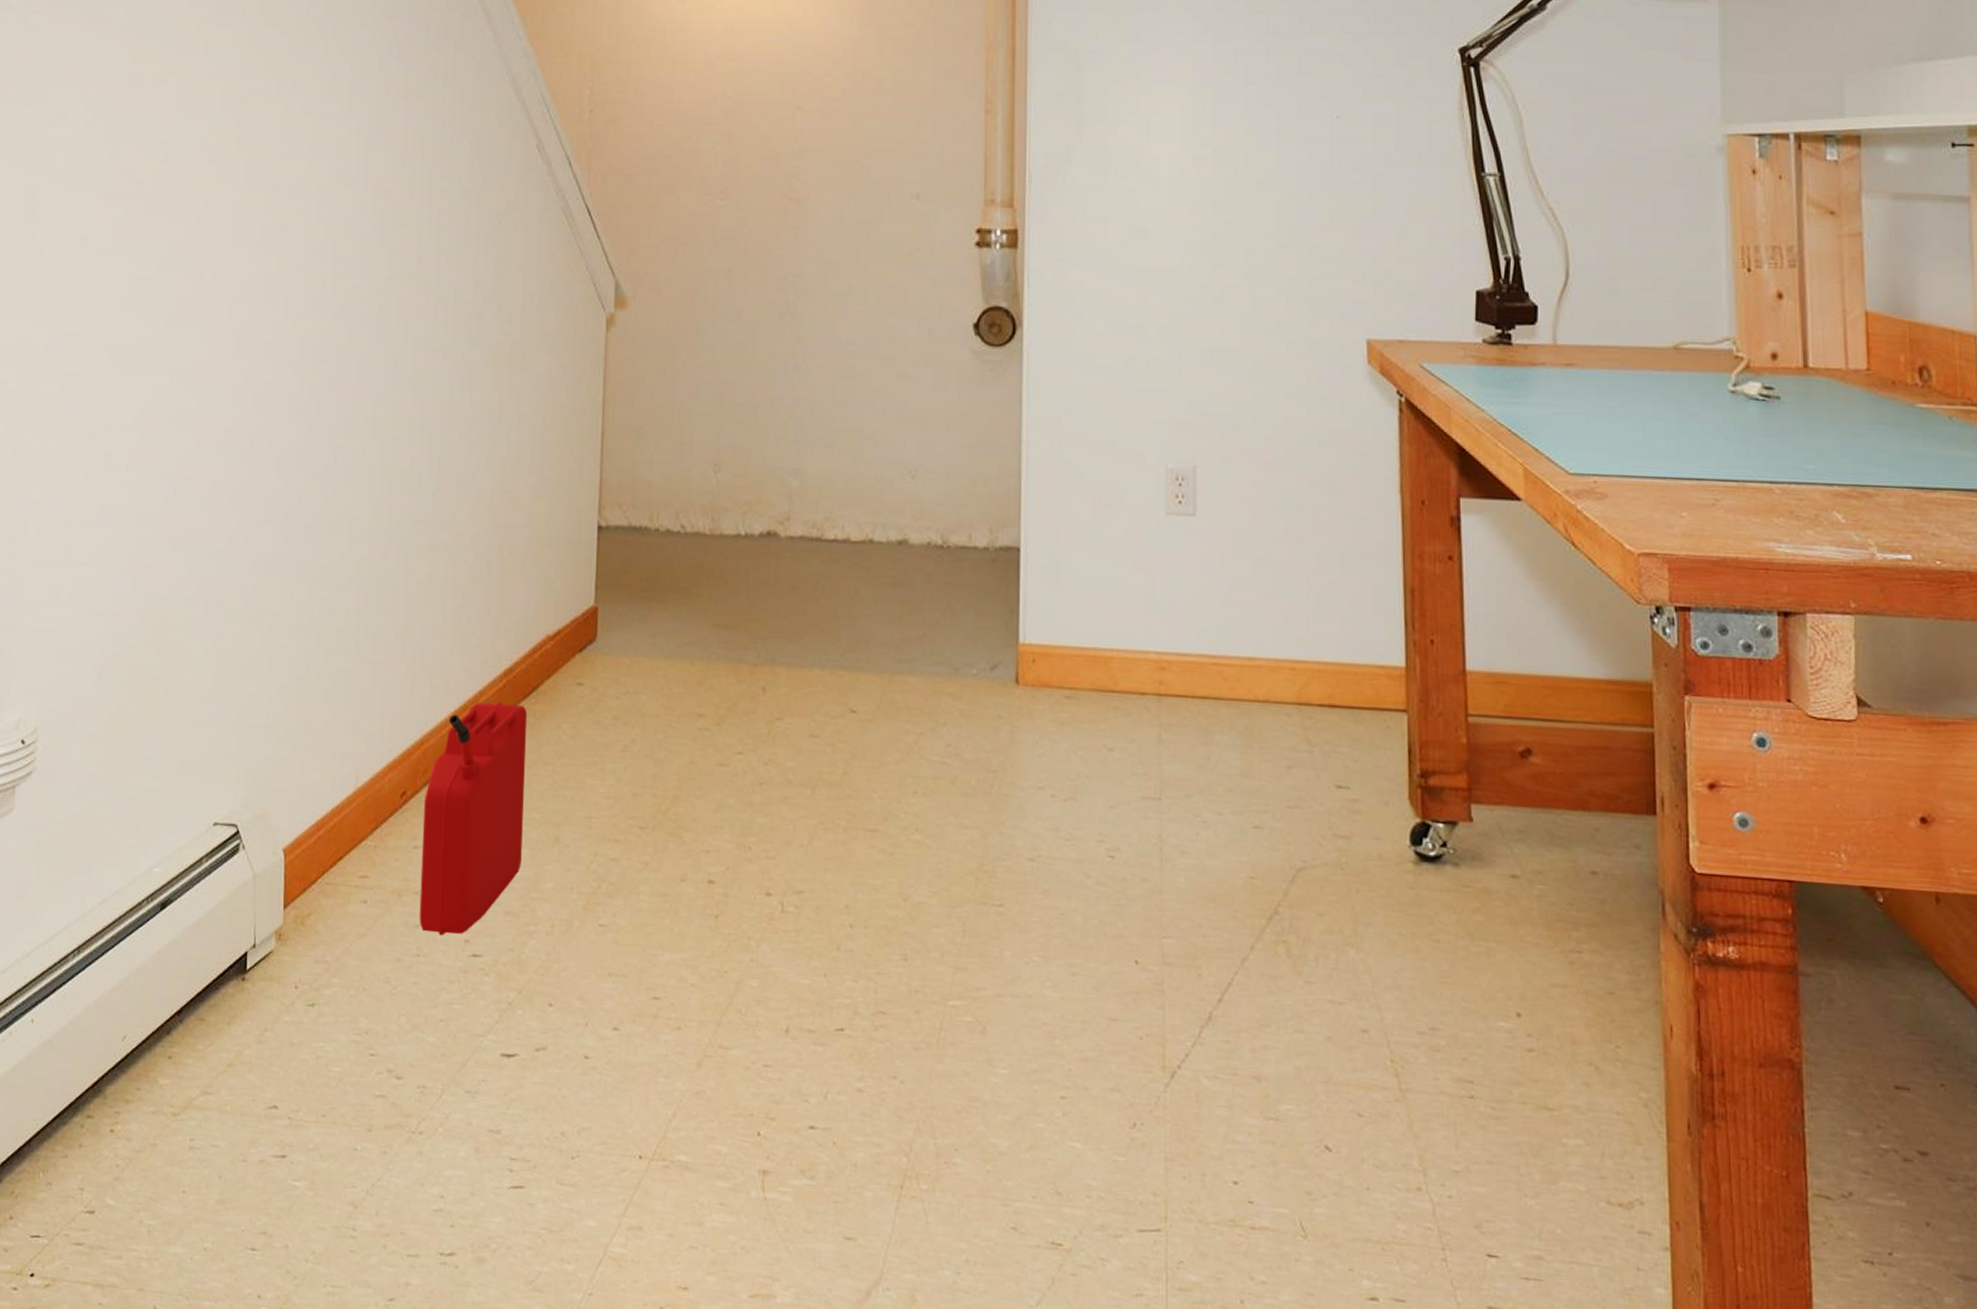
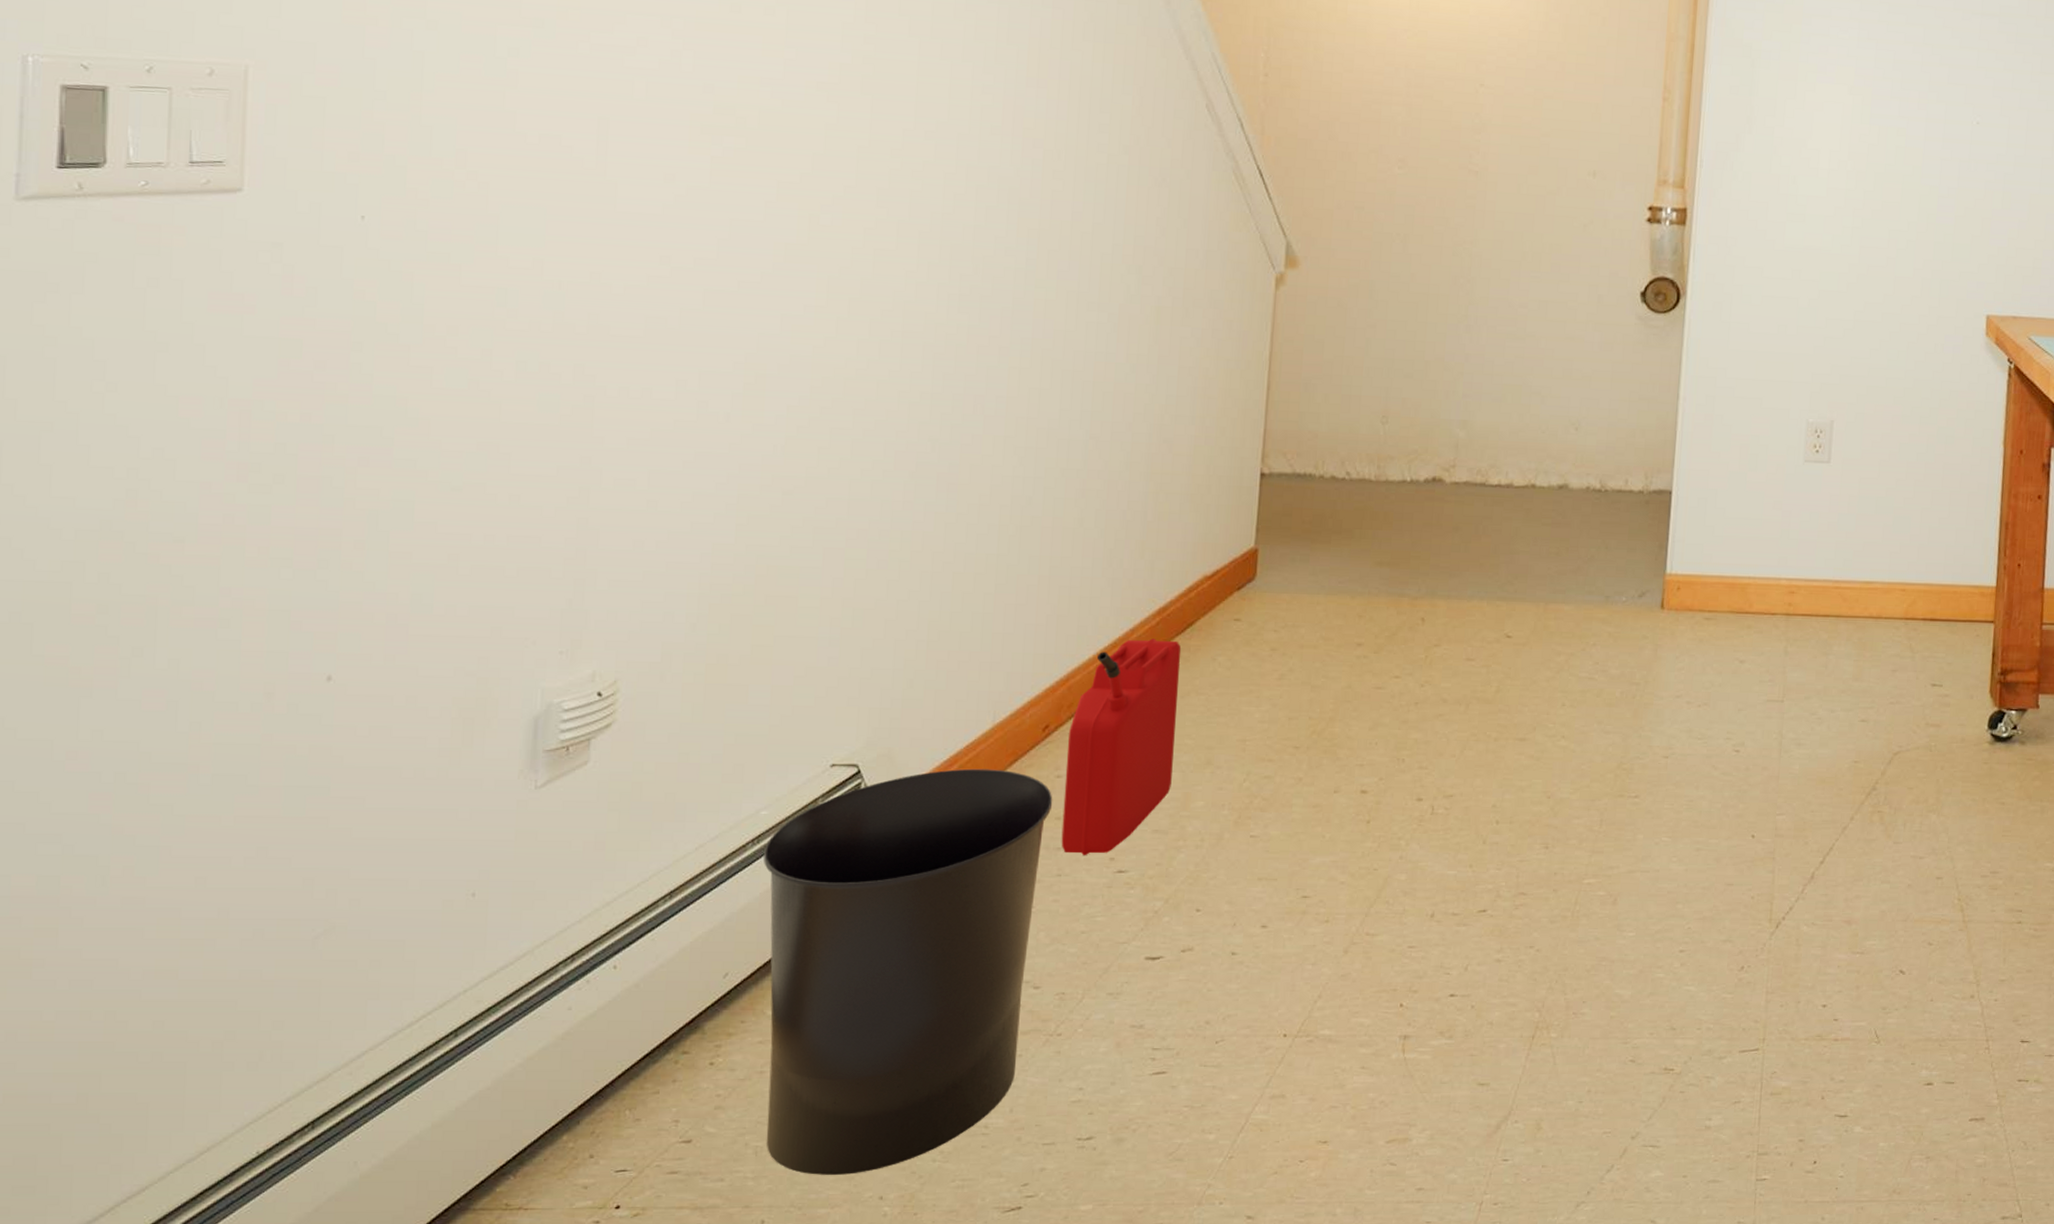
waste bin: none [155,834,411,1267] -> present [763,768,1053,1175]

